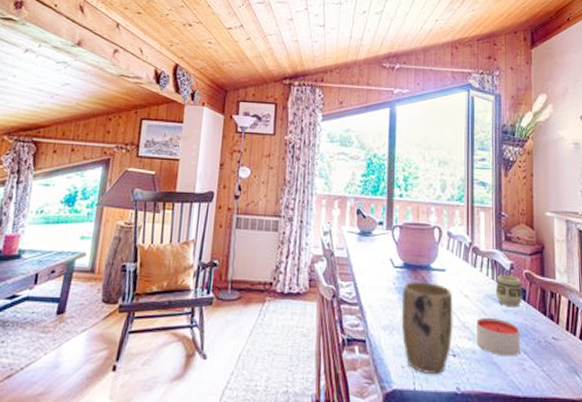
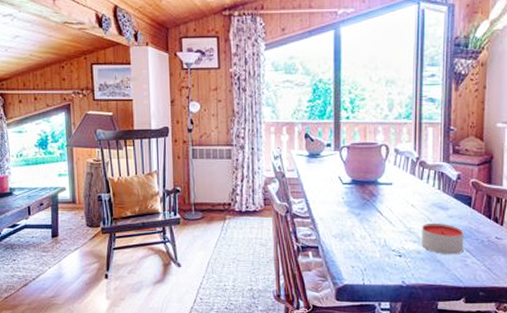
plant pot: present [401,280,453,374] -> none [350,194,400,271]
cup: present [495,274,523,308] -> none [441,184,469,213]

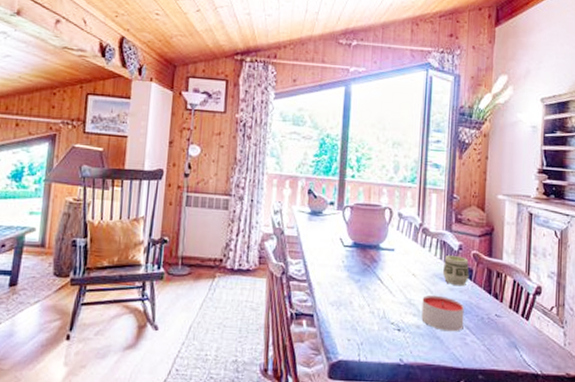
cup: none [441,184,469,213] -> present [442,254,470,287]

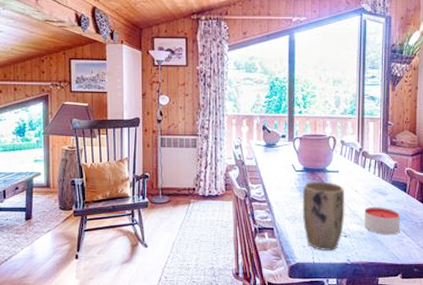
plant pot: none [349,259,401,347] -> present [302,181,345,250]
cup: present [442,254,470,287] -> none [380,172,404,198]

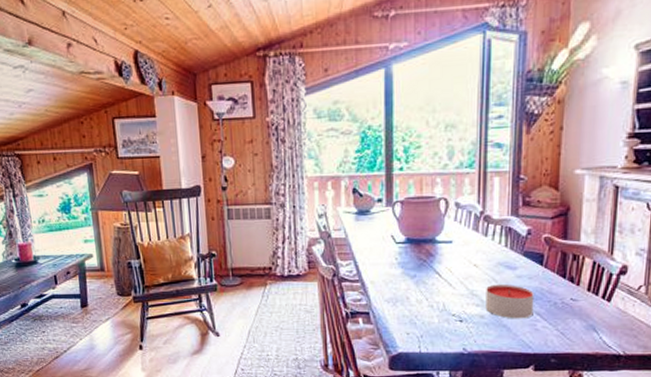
plant pot: present [302,181,345,250] -> none [405,254,461,338]

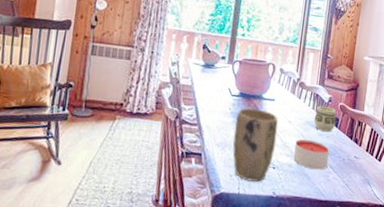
plant pot: none [405,254,461,338] -> present [232,107,278,182]
cup: none [508,241,540,273] -> present [313,105,336,133]

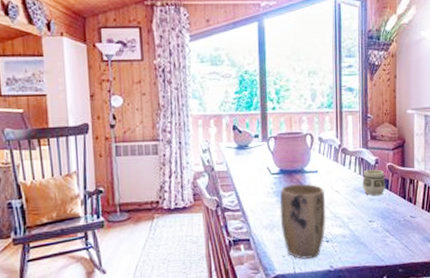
candle: present [293,139,330,170] -> none [346,206,384,237]

